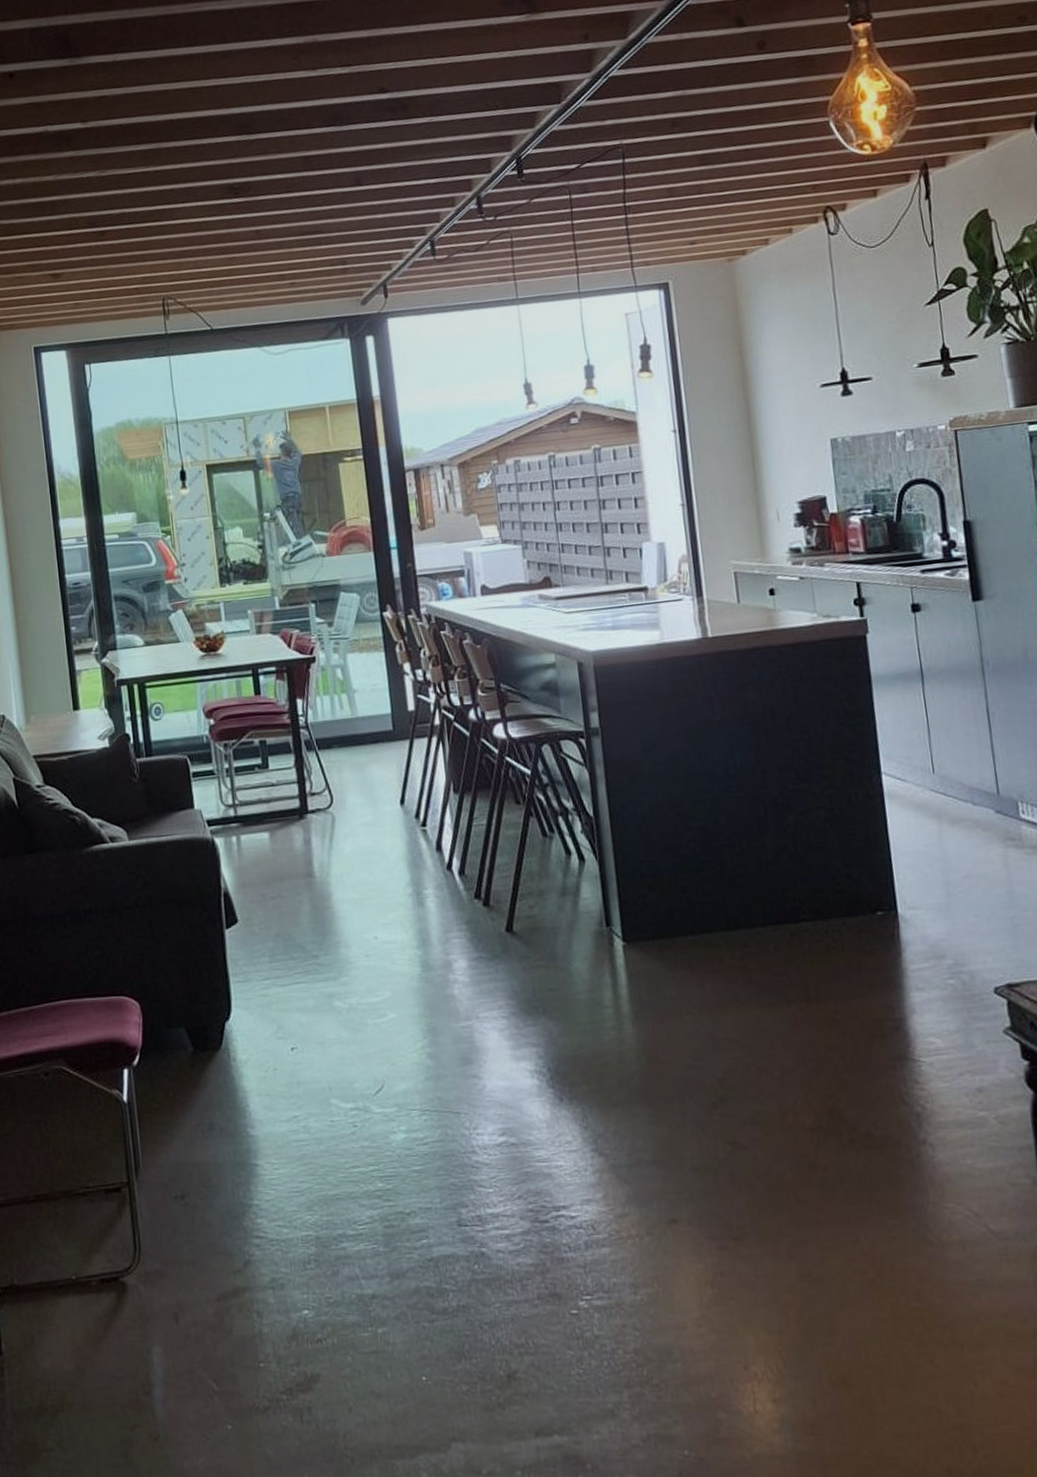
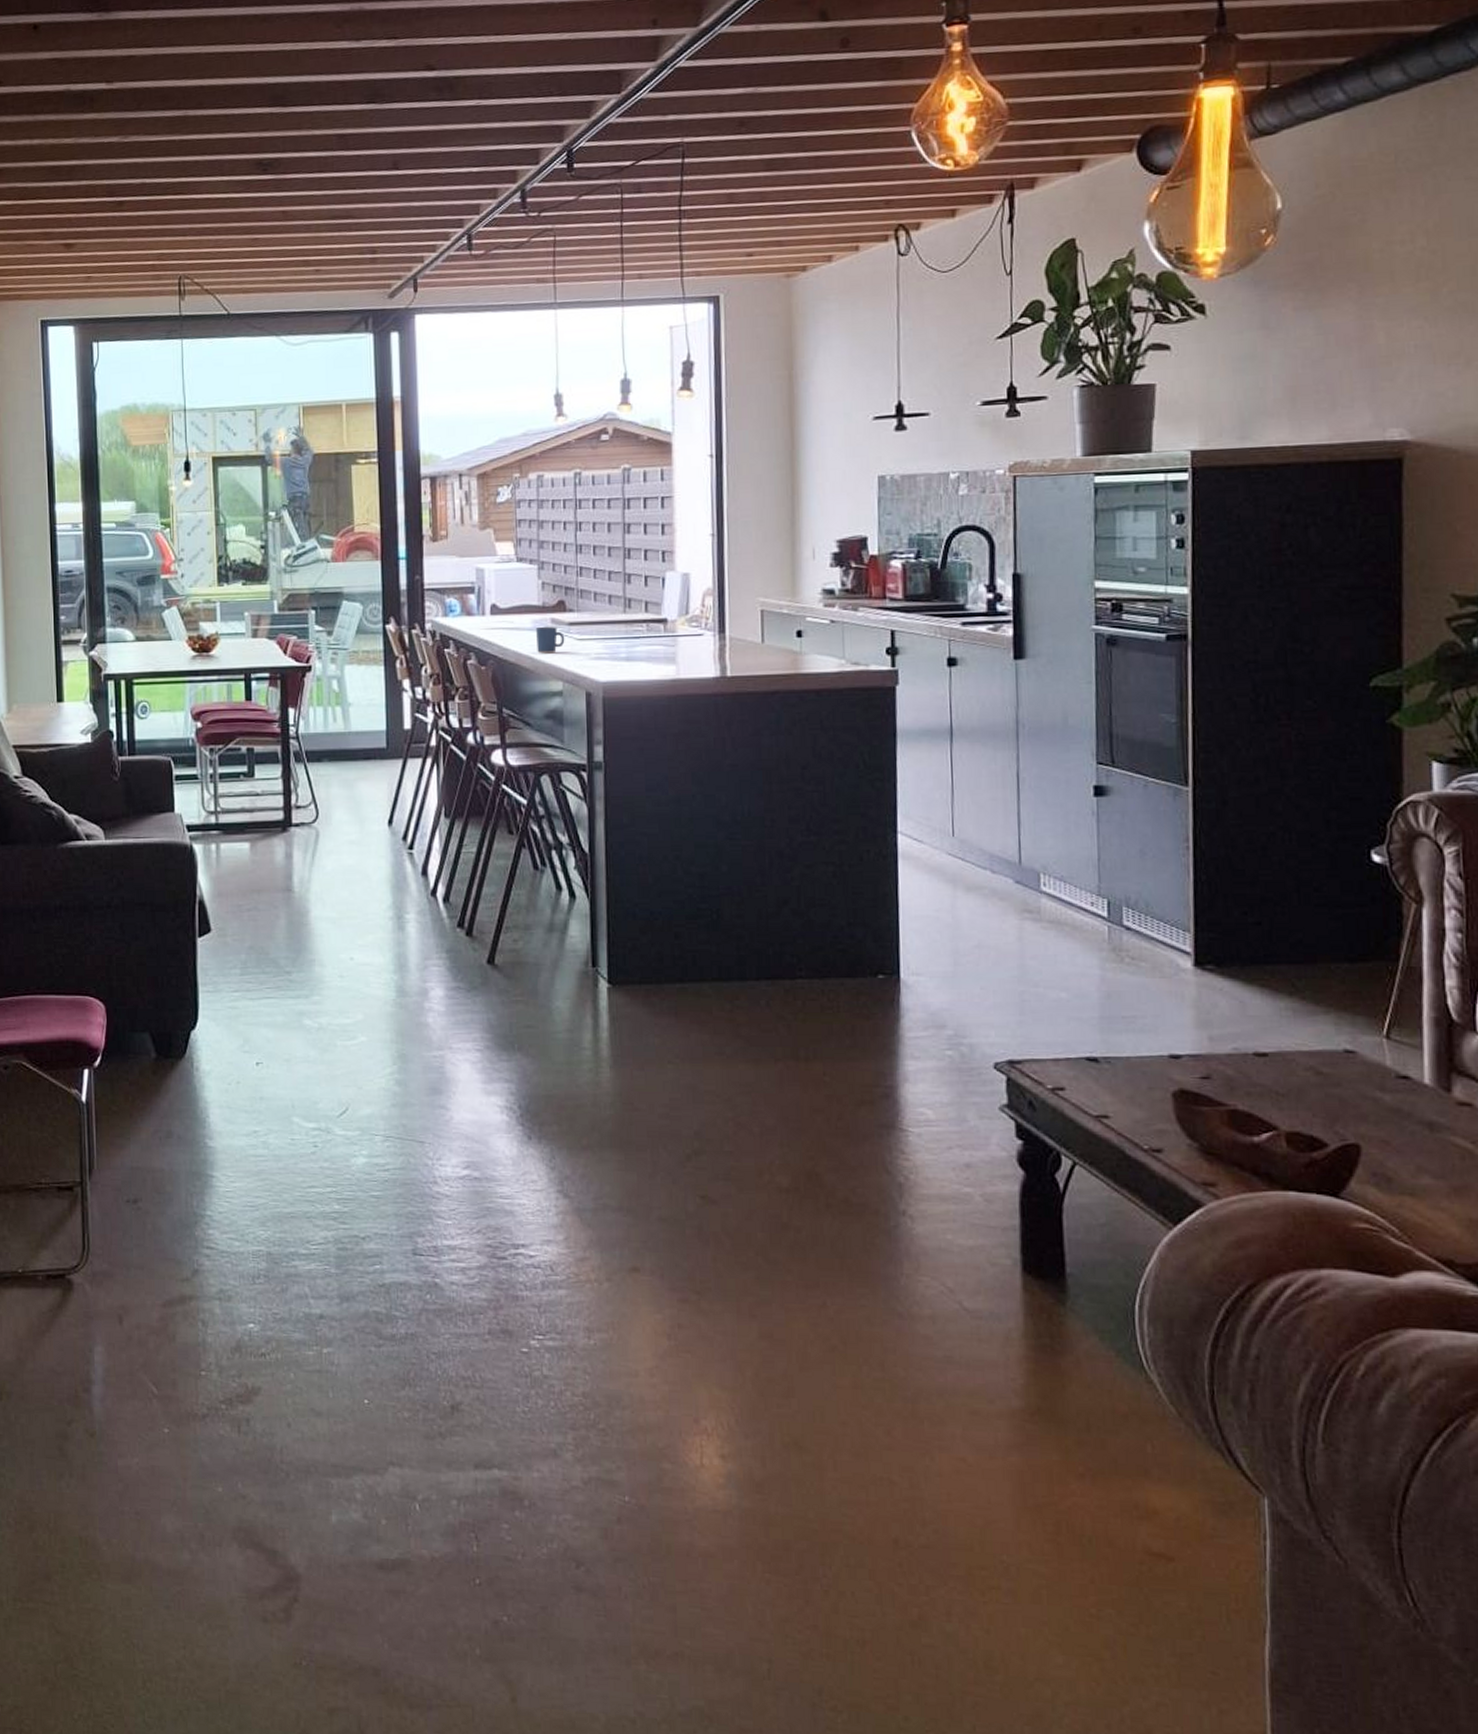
mug: none [525,602,554,629] -> present [536,626,565,654]

